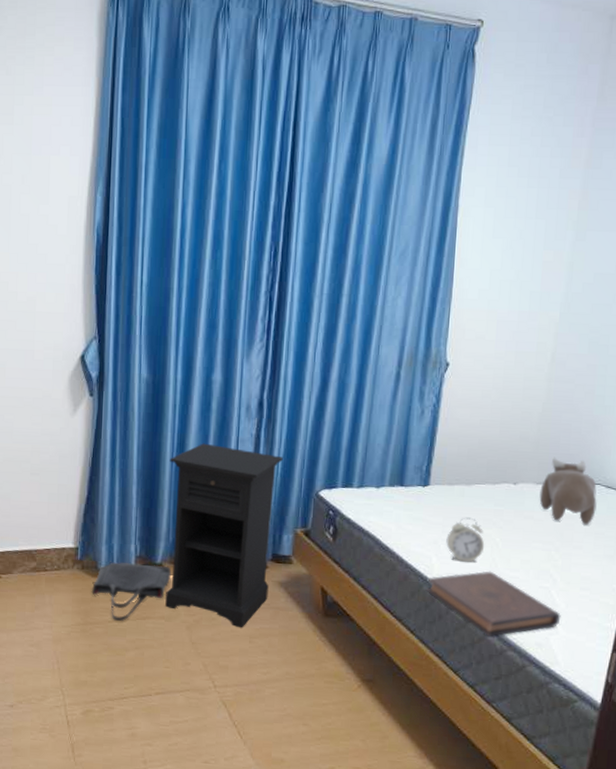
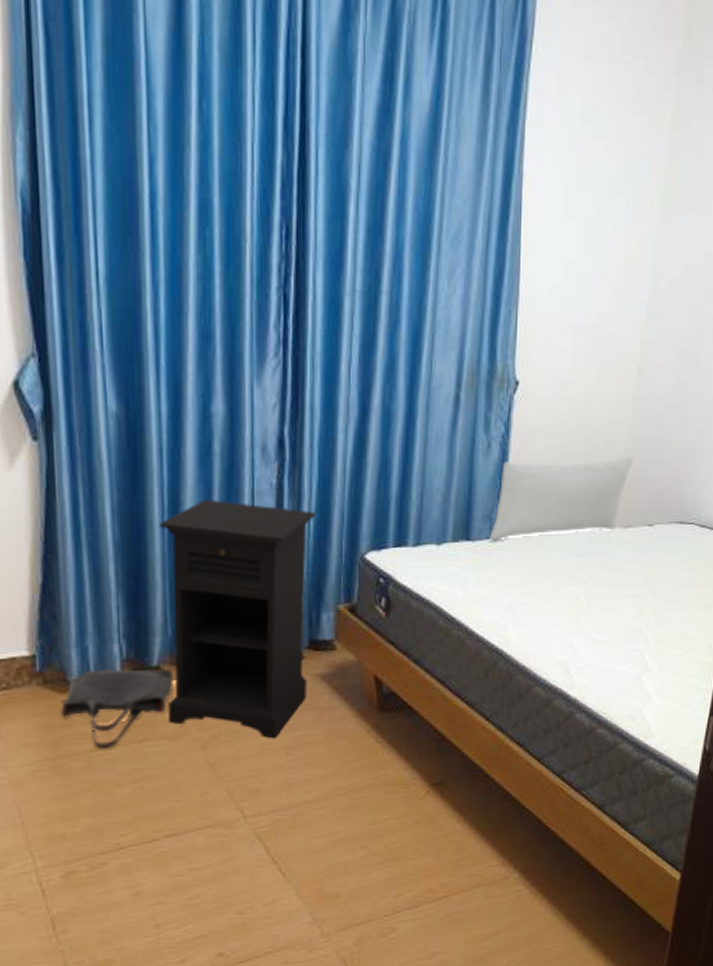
pillow: none [418,426,546,489] -> present [488,457,633,542]
book: present [427,571,561,636] -> none [503,636,655,714]
alarm clock: present [446,517,485,563] -> none [523,573,568,628]
plush toy: present [539,456,597,525] -> none [628,493,691,573]

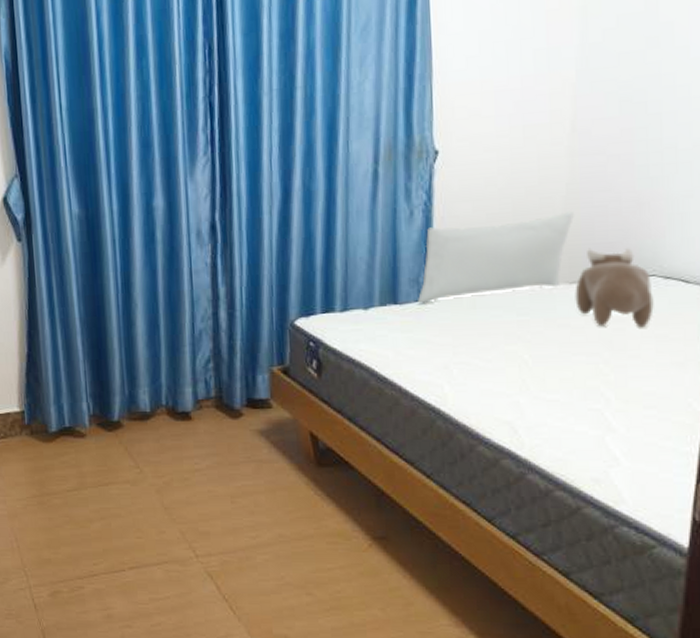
tote bag: present [60,668,174,749] -> none [44,423,132,489]
nightstand: present [159,499,315,739] -> none [115,279,248,487]
plush toy: none [628,493,691,573] -> present [575,247,654,328]

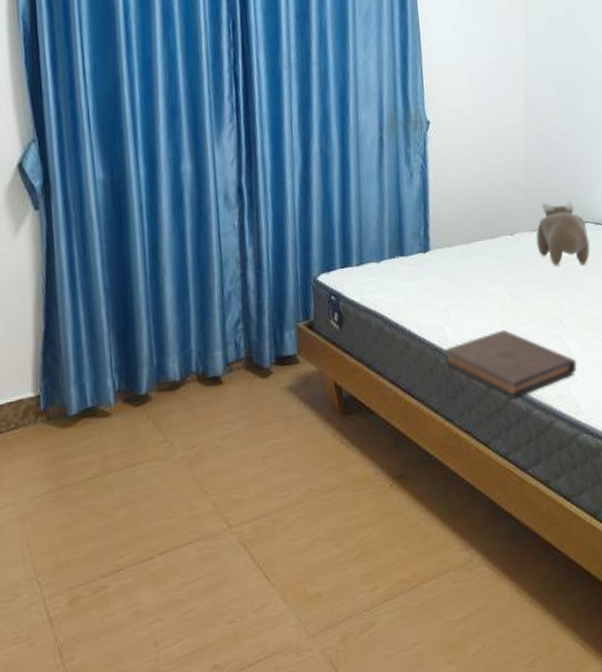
pillow: present [416,212,574,305] -> none [419,172,531,256]
book: none [441,395,622,475] -> present [444,329,577,399]

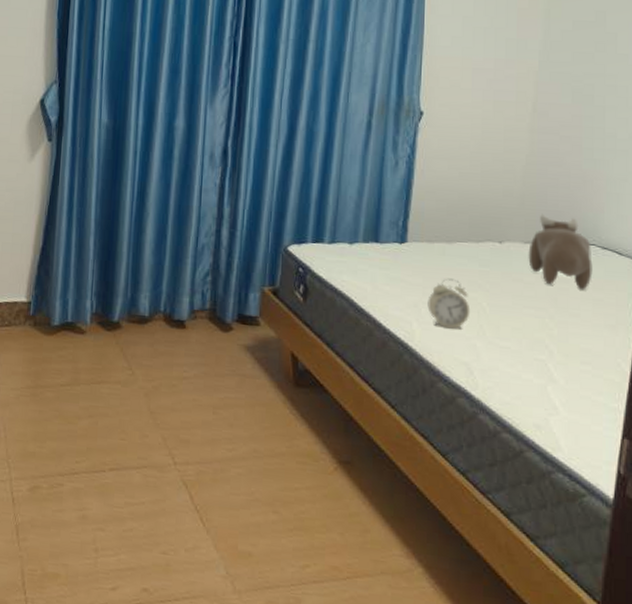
book: present [444,329,577,399] -> none [408,339,561,415]
alarm clock: none [455,277,494,325] -> present [427,278,471,330]

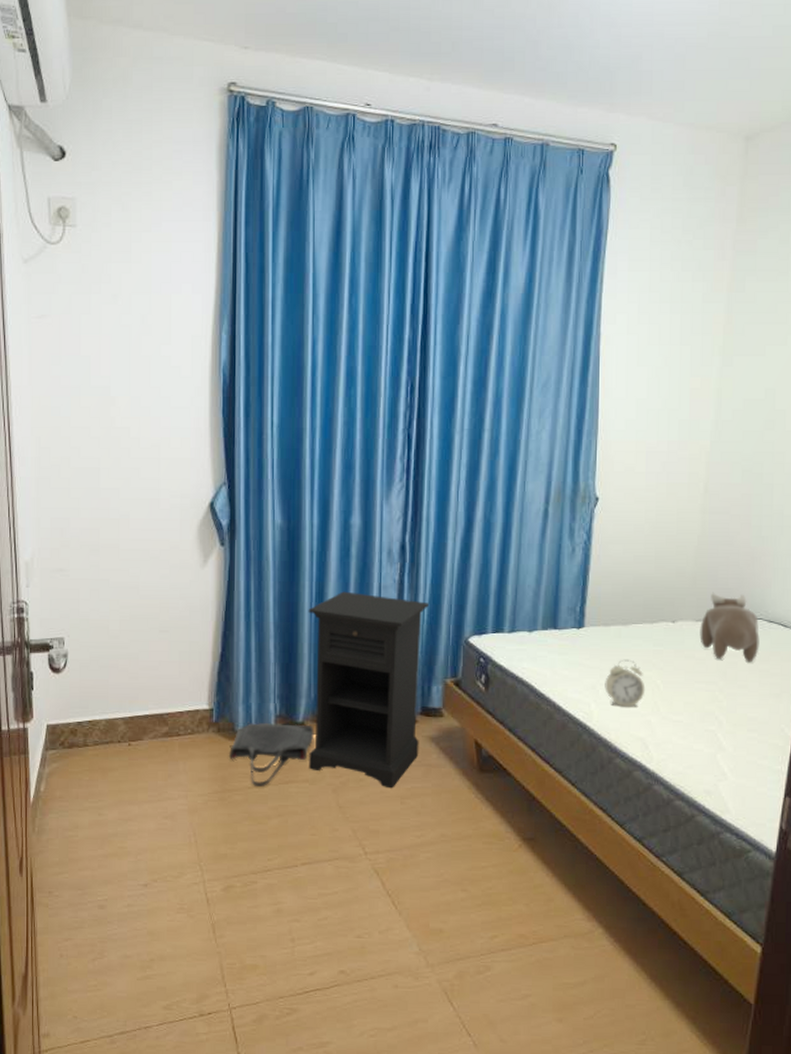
tote bag: none [43,317,129,385] -> present [228,722,314,787]
nightstand: none [122,192,249,397] -> present [308,591,429,789]

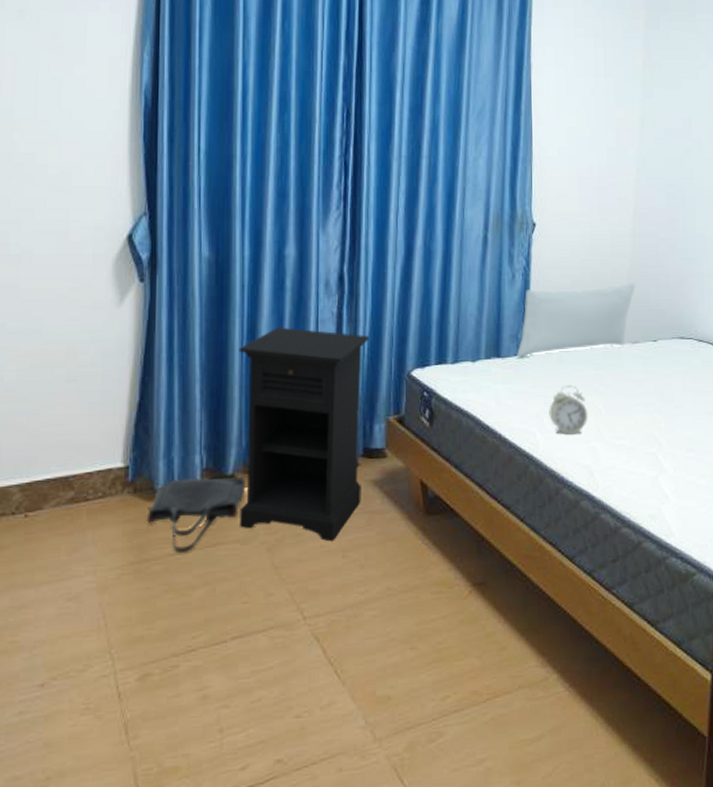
pillow: none [573,560,702,631] -> present [516,283,635,359]
plush toy: present [699,591,760,663] -> none [636,313,692,382]

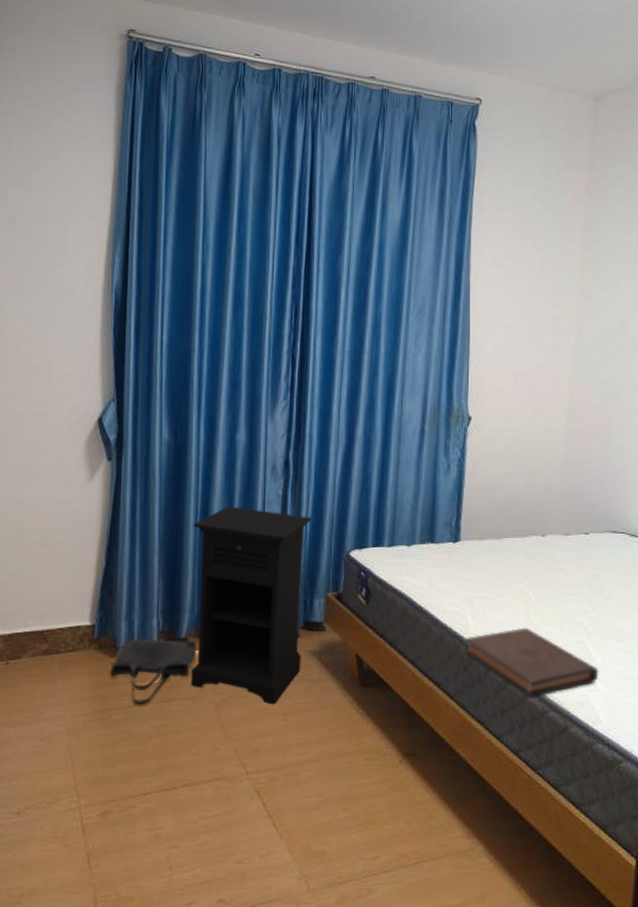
pillow: present [516,283,635,359] -> none [449,477,568,545]
book: none [533,441,670,514] -> present [464,627,599,697]
alarm clock: present [549,385,588,435] -> none [480,572,519,619]

